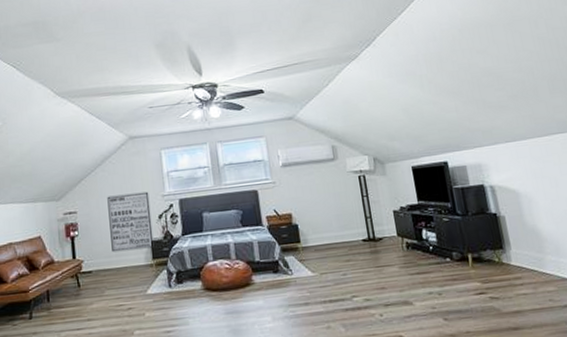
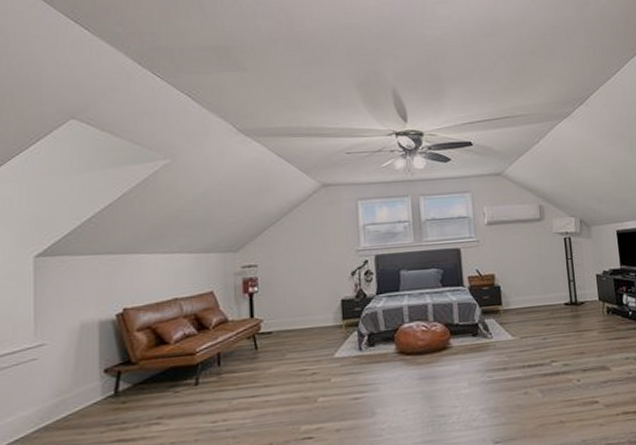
wall art: present [107,191,154,253] -> none [294,245,345,312]

